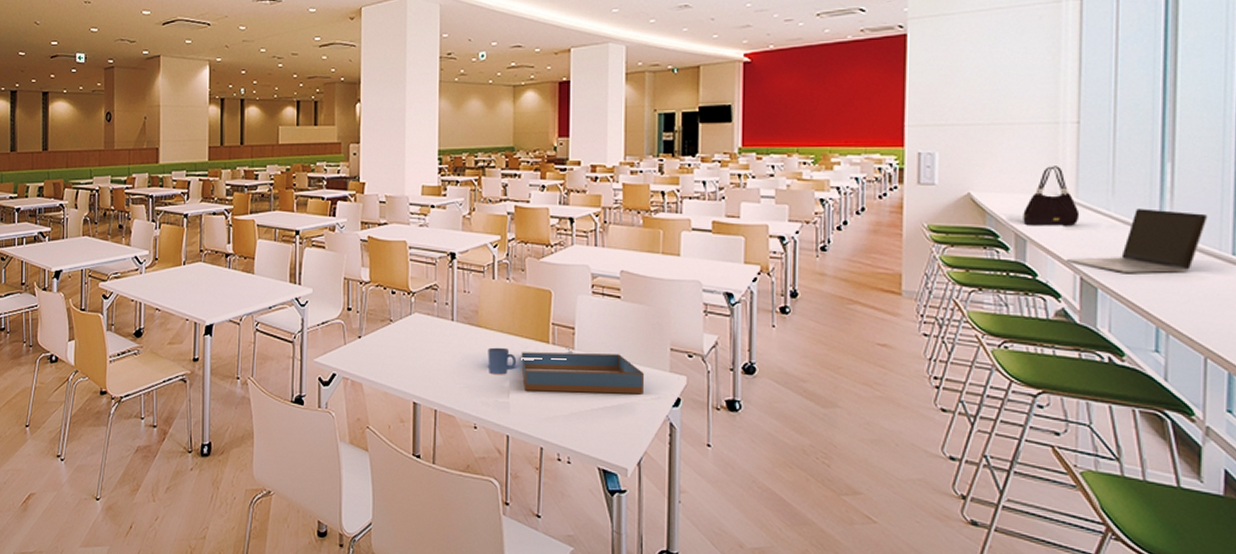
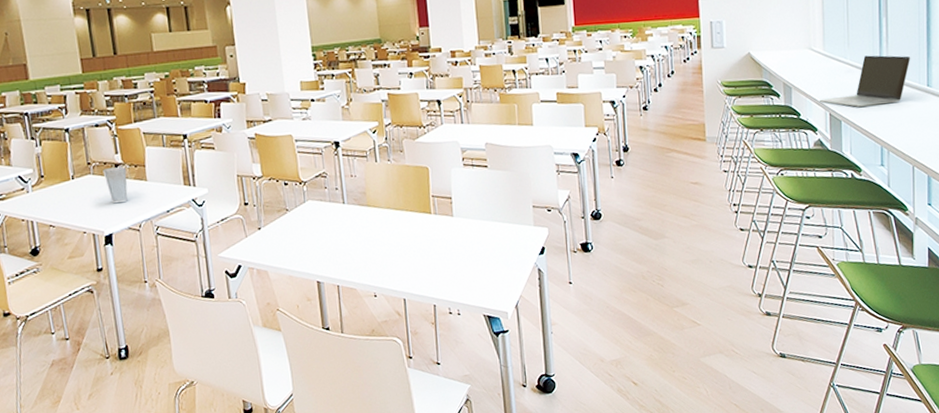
cup: none [213,257,235,294] -> present [102,167,128,204]
mug: present [488,347,517,375] -> none [378,222,405,248]
tray: present [521,352,644,395] -> none [408,216,514,258]
handbag: present [1023,166,1080,226] -> none [788,25,827,76]

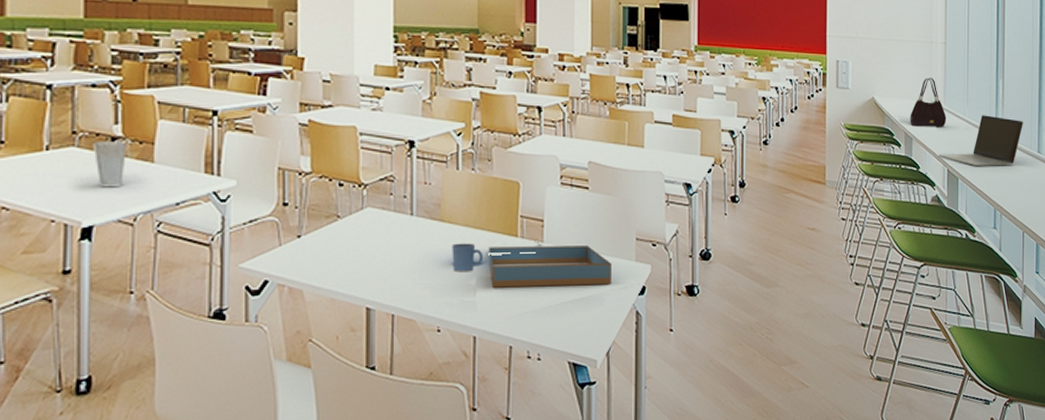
mug: none [378,222,405,248] -> present [452,243,484,273]
tray: none [408,216,514,258] -> present [488,246,611,288]
handbag: none [788,25,827,76] -> present [910,77,947,127]

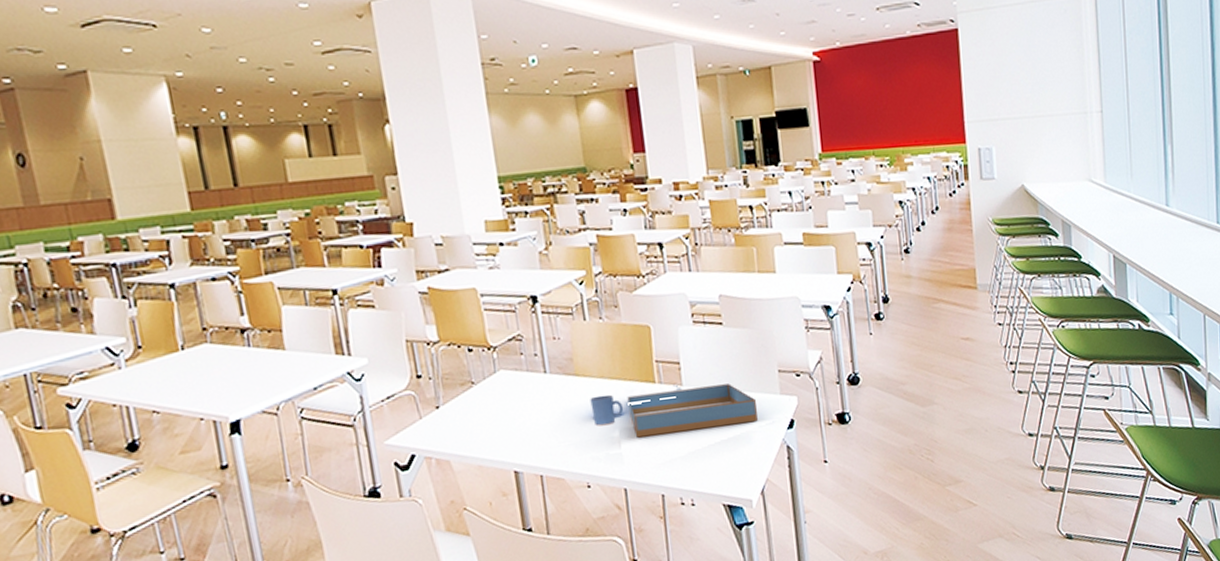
cup: present [92,141,126,188] -> none [223,332,260,381]
handbag: present [910,77,947,127] -> none [1066,153,1109,212]
laptop: present [939,115,1024,167] -> none [1102,188,1199,249]

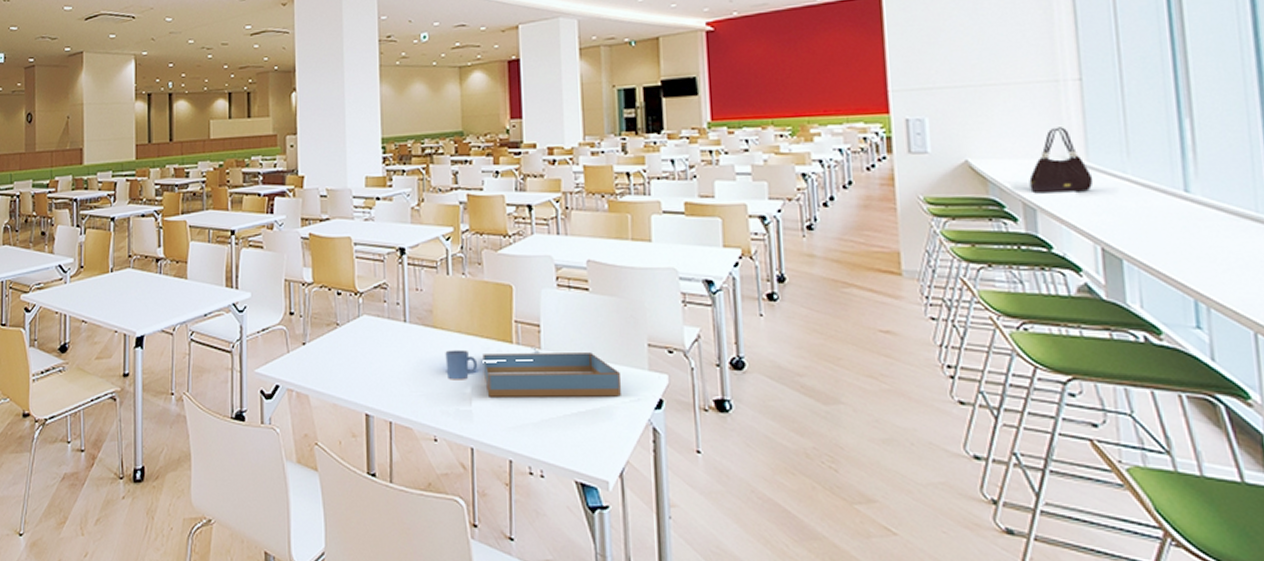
handbag: none [1066,153,1109,212] -> present [1029,127,1094,194]

